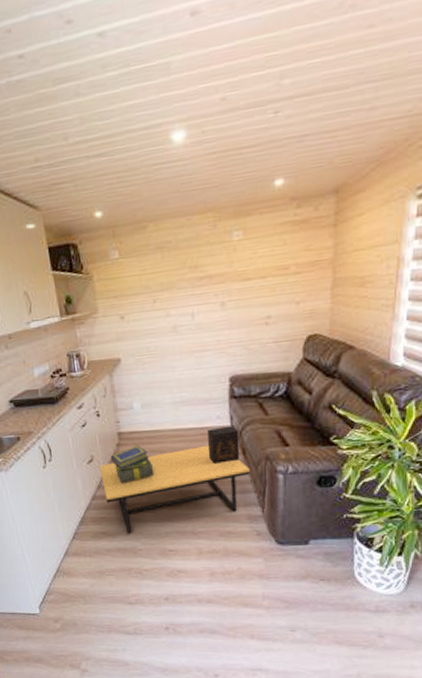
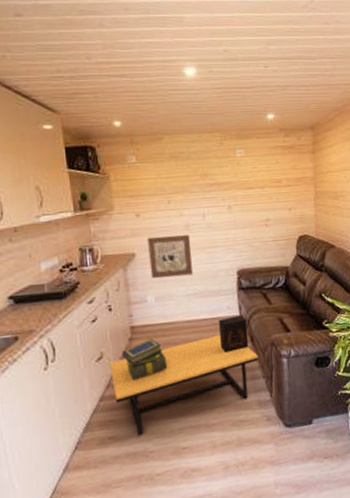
wall art: none [132,337,180,385] -> present [147,235,193,279]

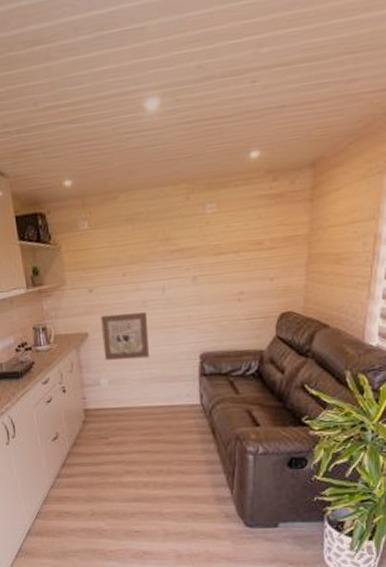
coffee table: present [109,334,258,436] -> none [64,423,219,514]
stack of books: present [123,338,168,381] -> none [77,422,121,462]
decorative box: present [219,315,249,354] -> none [176,404,210,444]

